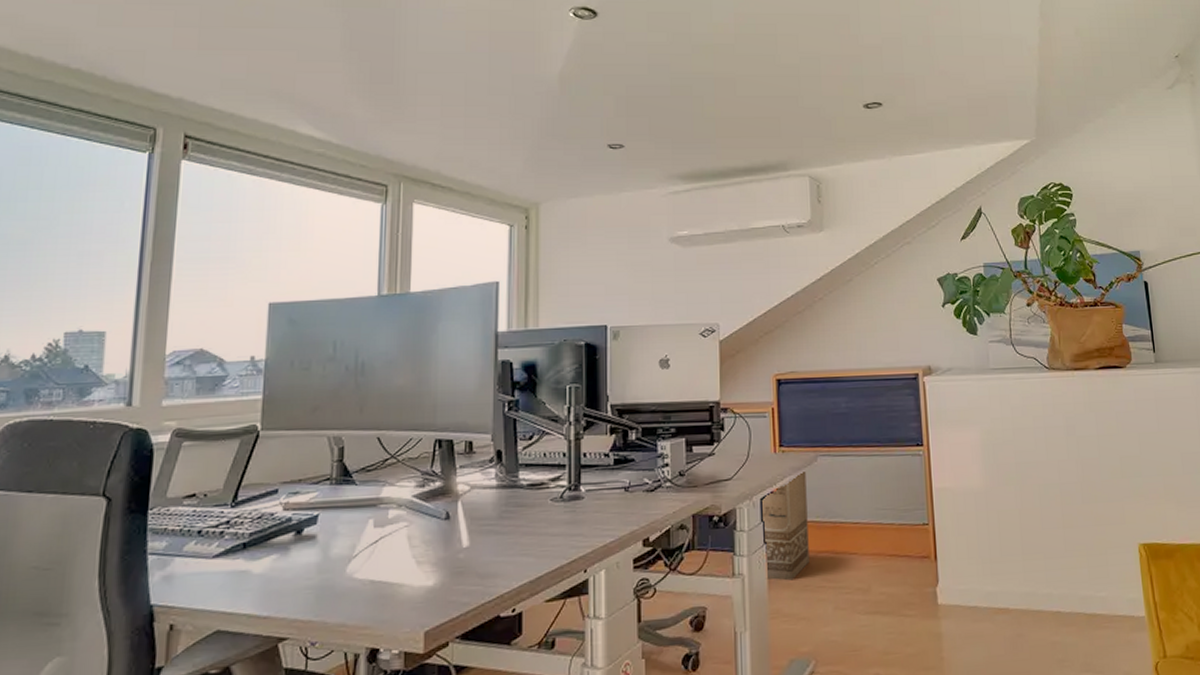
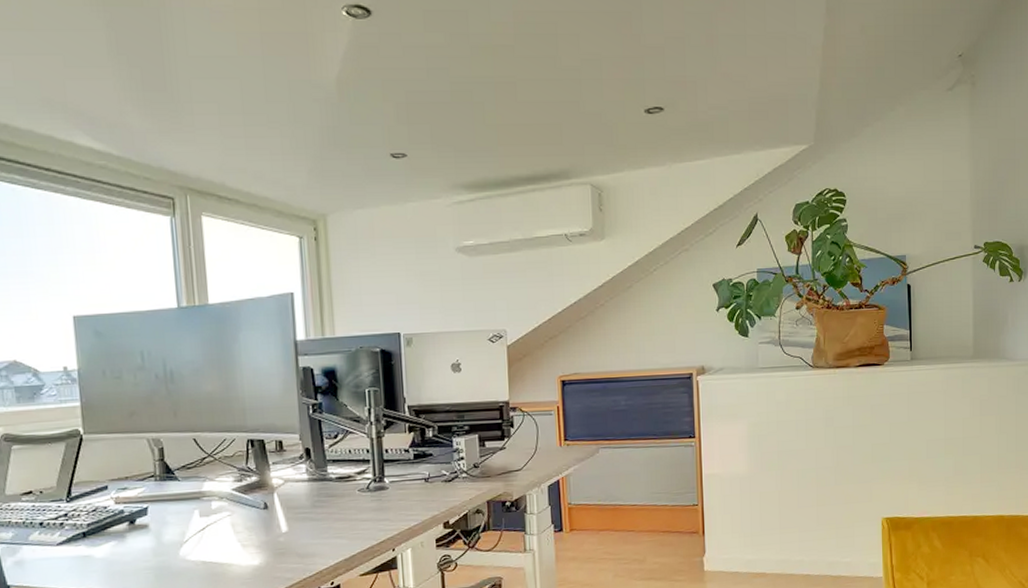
cardboard box: present [762,472,809,581] -> none [549,462,592,555]

